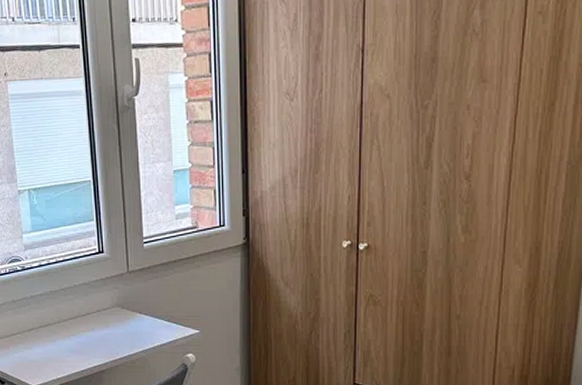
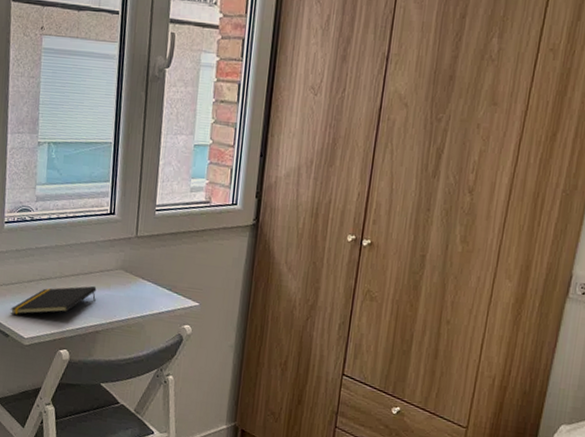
notepad: none [15,326,96,364] -> present [10,285,97,315]

